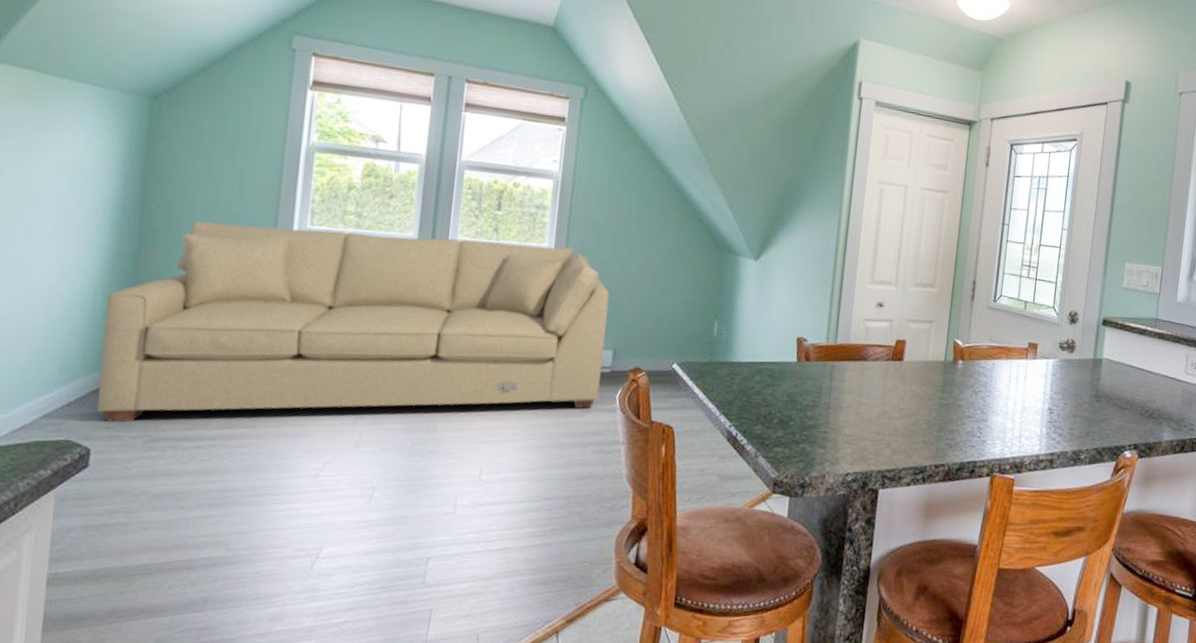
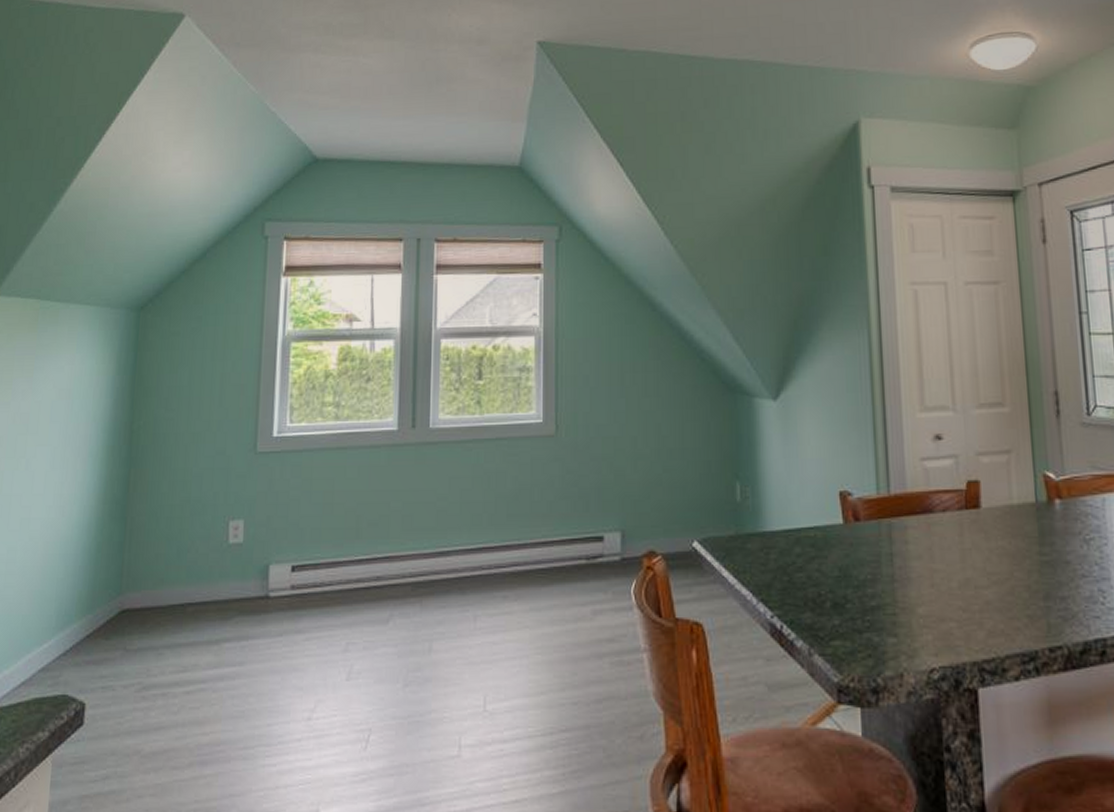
sofa: present [97,221,609,422] -> none [92,412,611,670]

